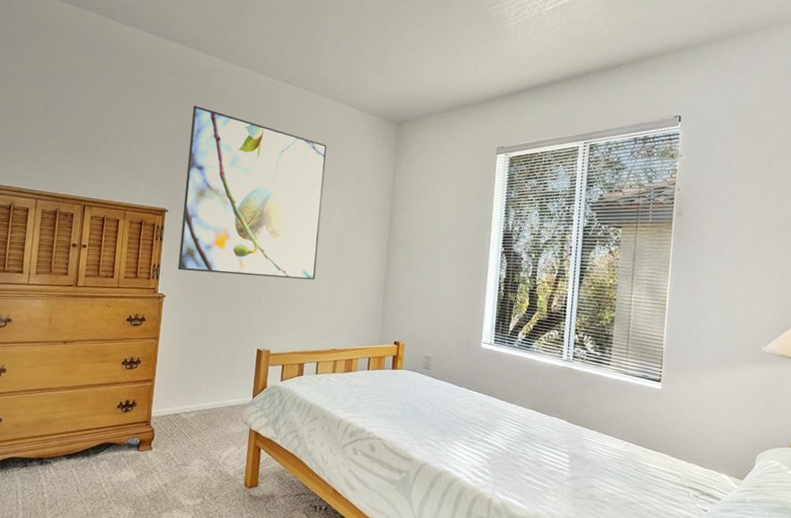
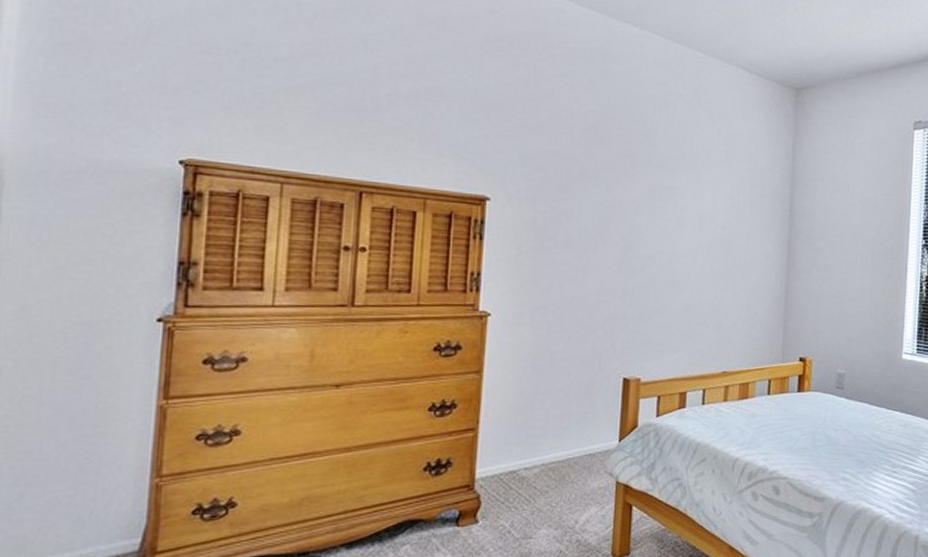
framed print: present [178,105,327,280] -> none [507,56,708,286]

